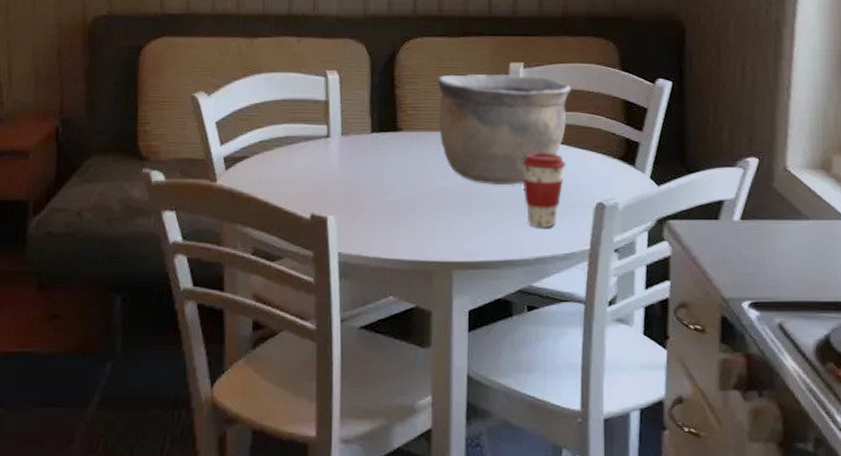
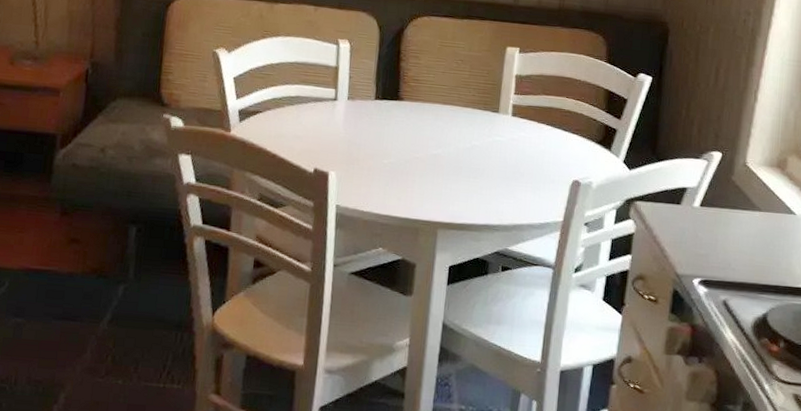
bowl: present [437,73,571,186] -> none [437,53,561,158]
coffee cup: present [521,153,566,227] -> none [508,130,549,199]

